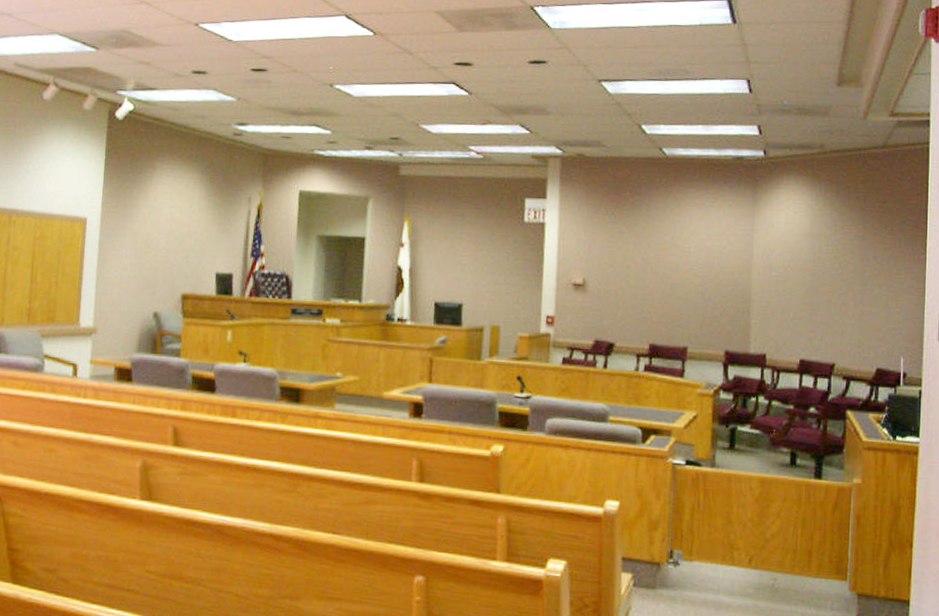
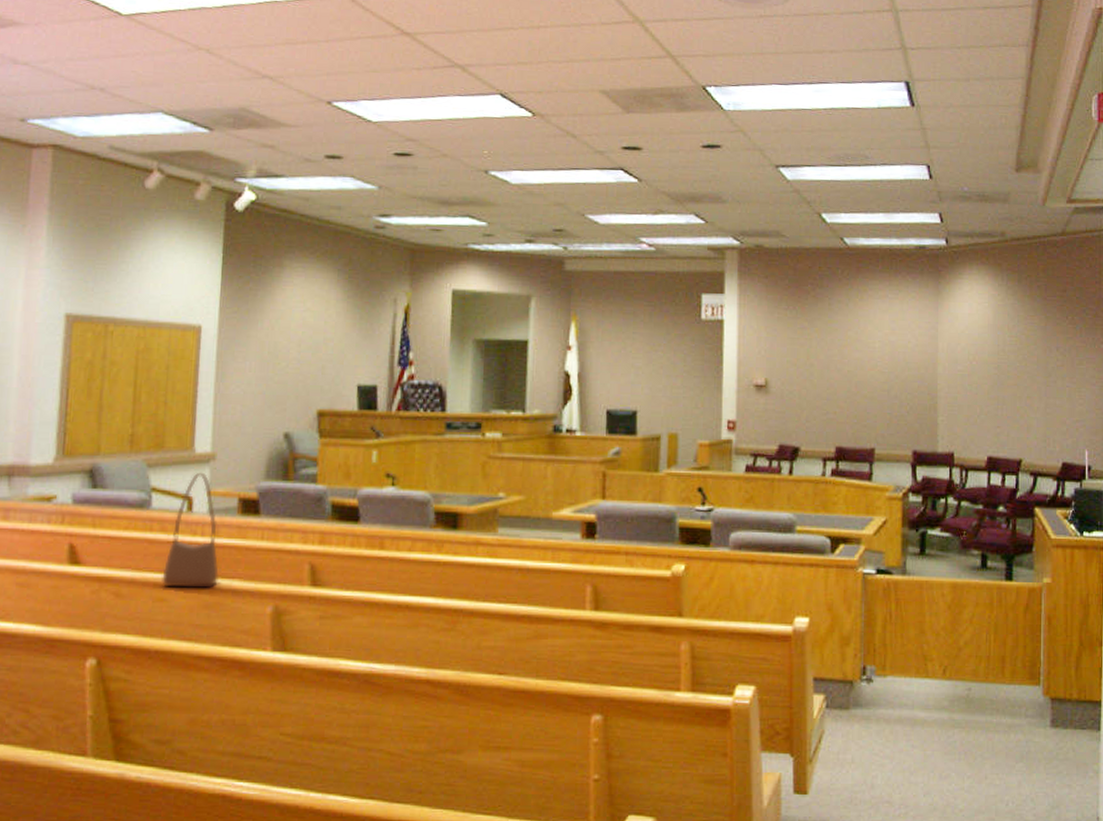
shoulder bag: none [51,343,98,443] -> present [162,472,219,588]

